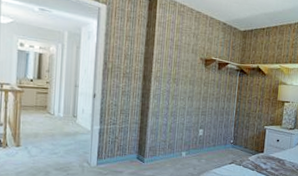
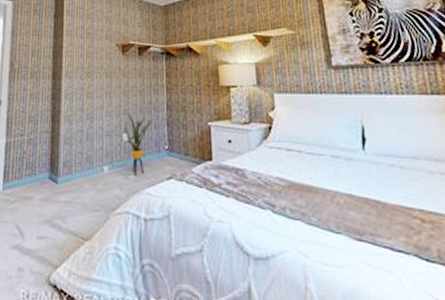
house plant: none [197,113,226,160] -> present [120,112,155,176]

